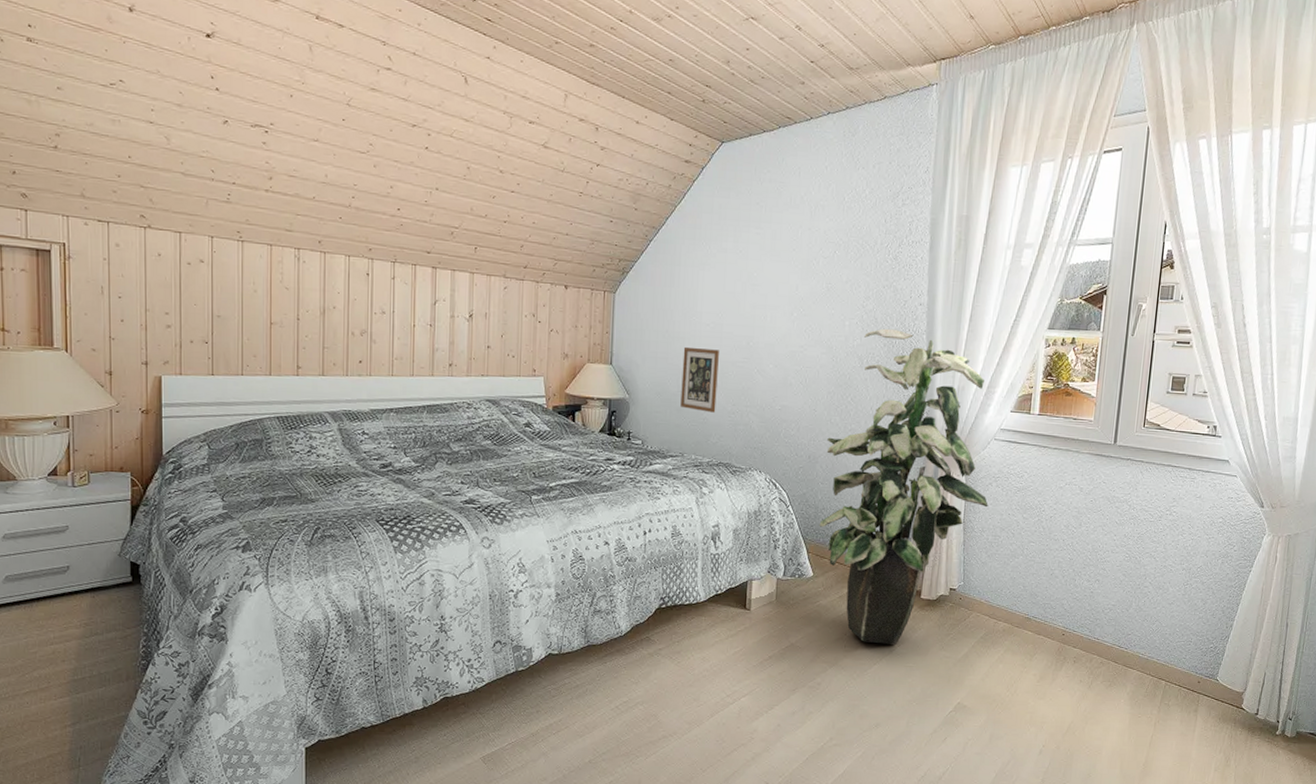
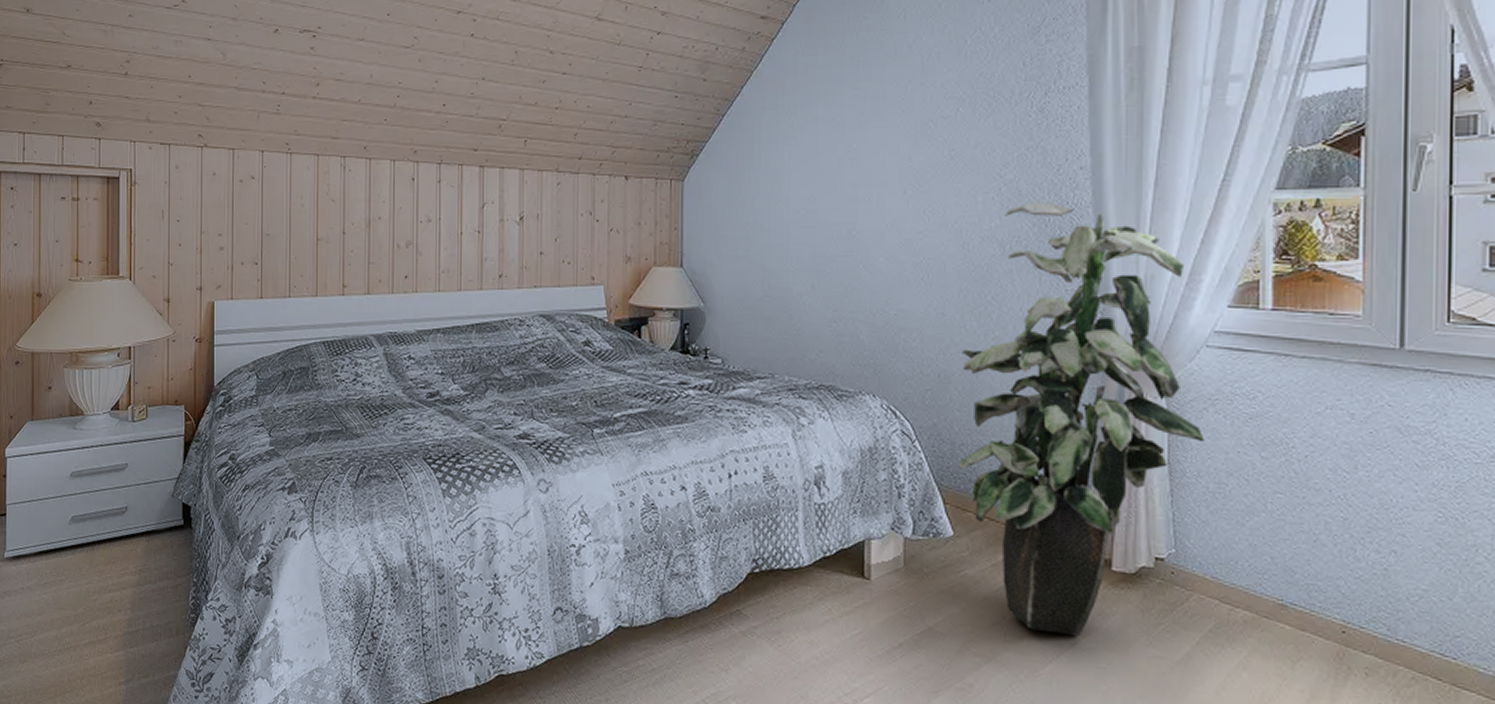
picture frame: present [680,346,719,413] -> none [768,240,813,322]

